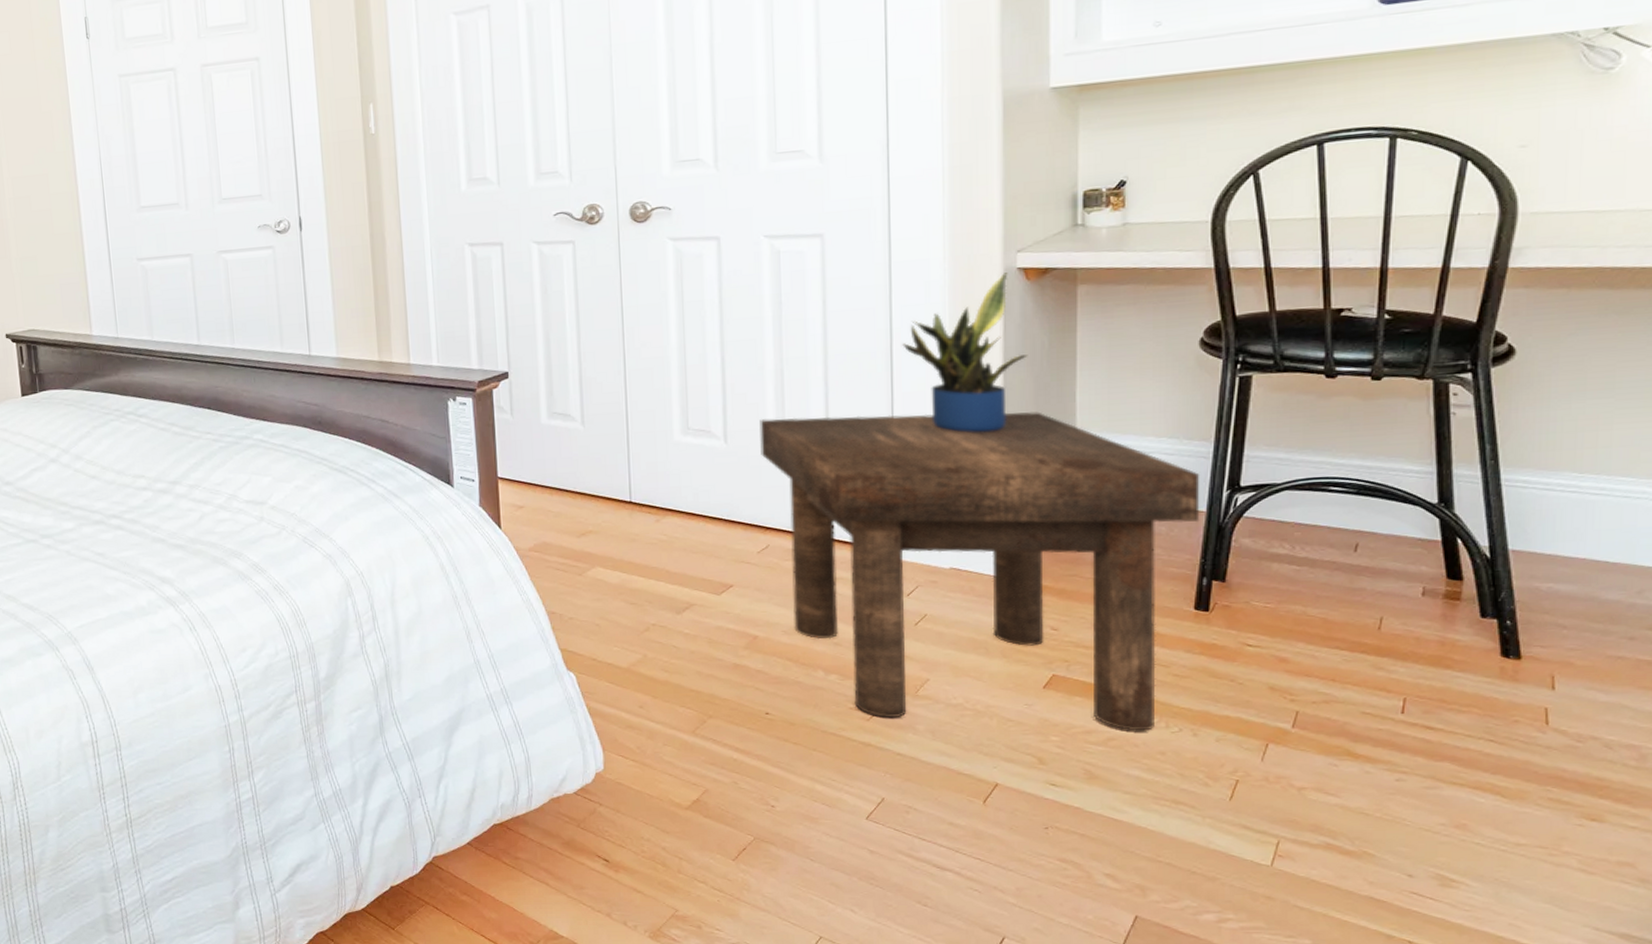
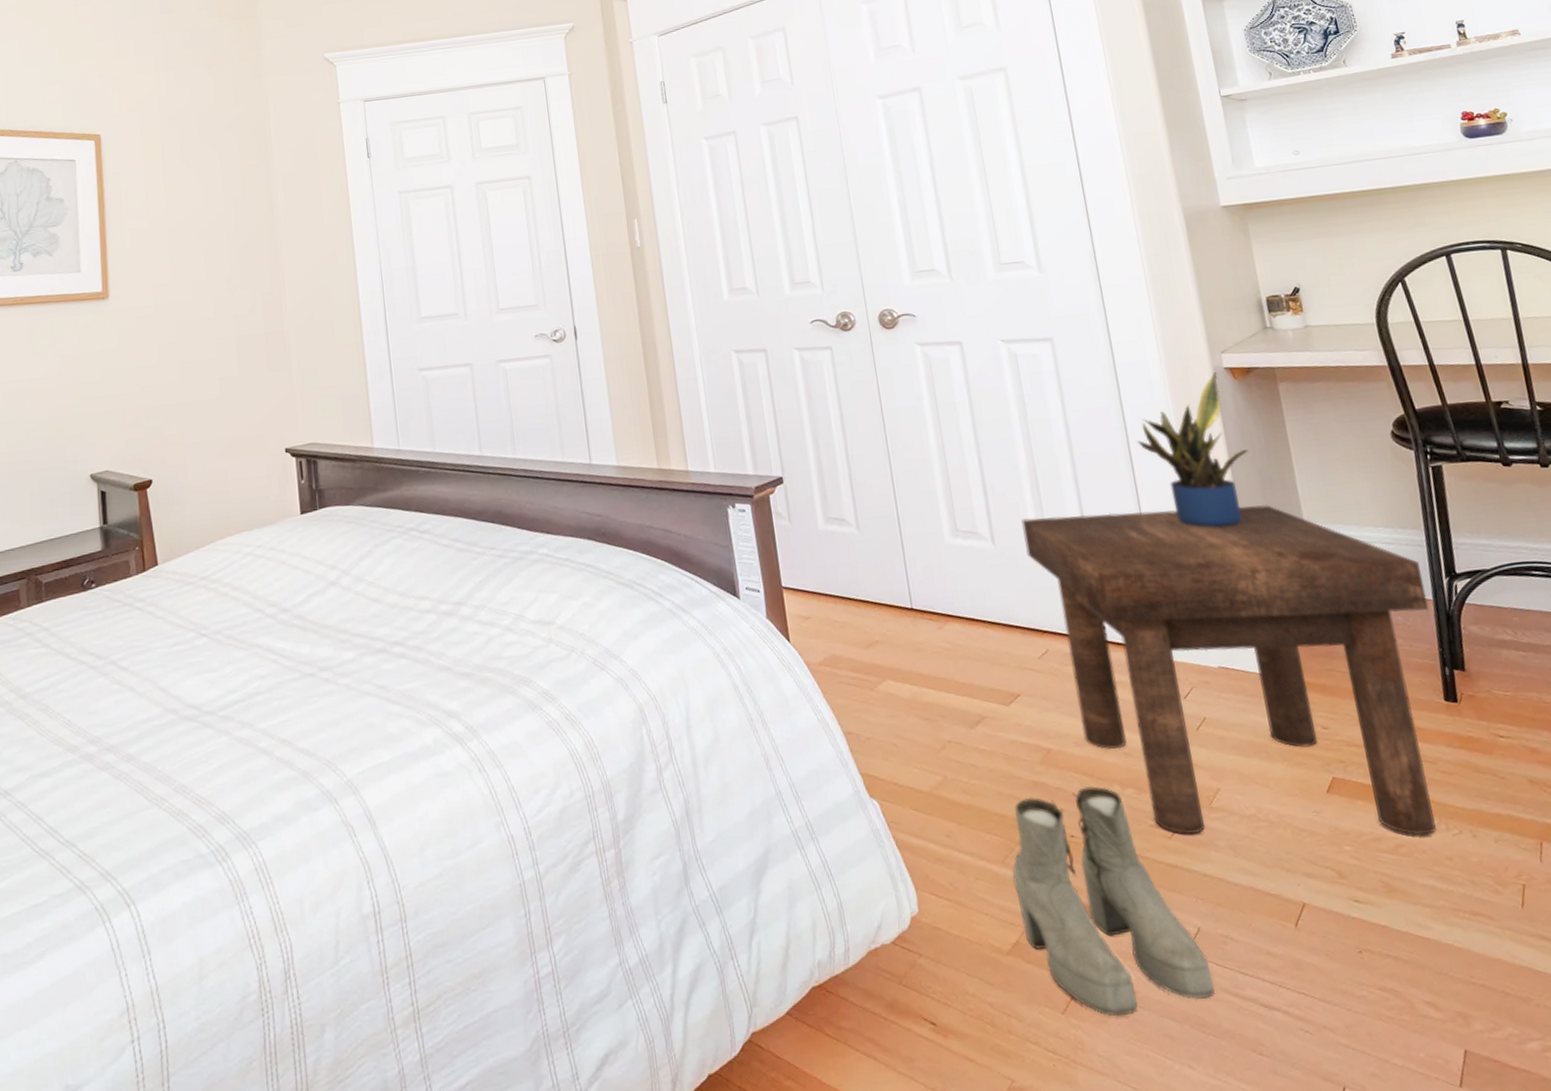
boots: none [701,671,890,866] -> present [1011,786,1215,1017]

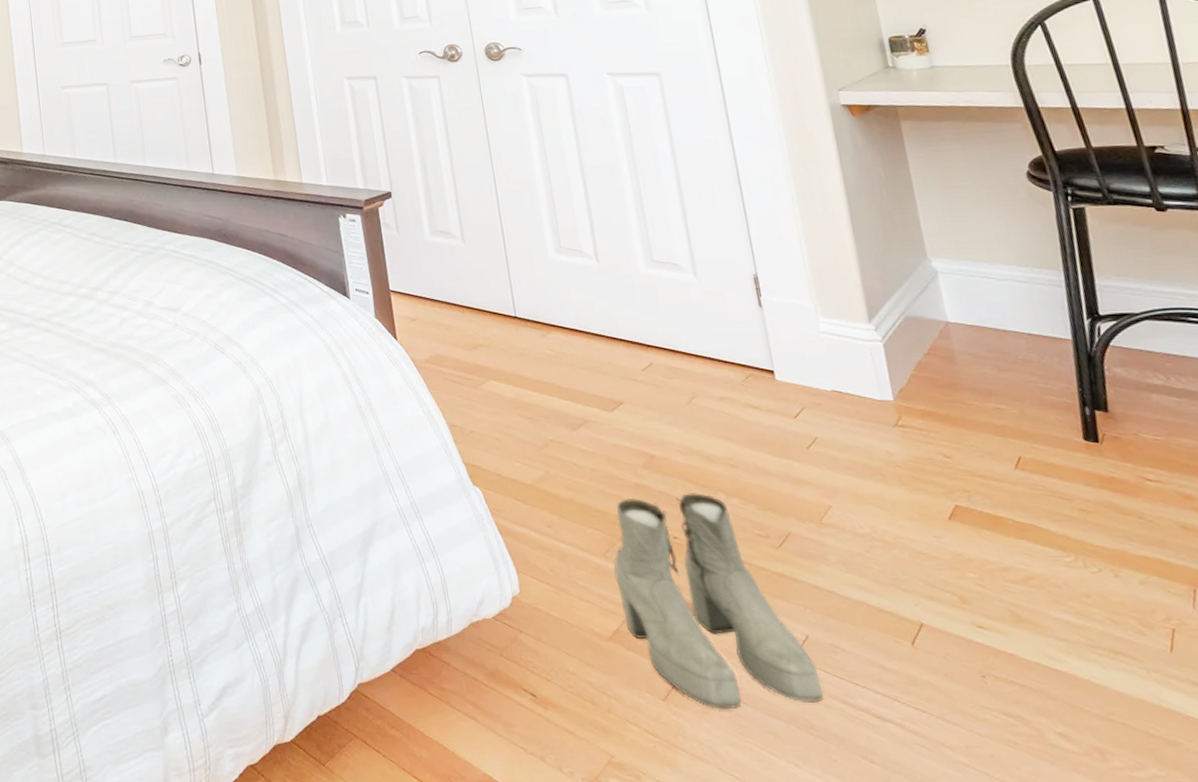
stool: present [1021,505,1437,836] -> none [626,238,1072,570]
potted plant: present [1136,372,1249,527] -> none [747,109,868,257]

